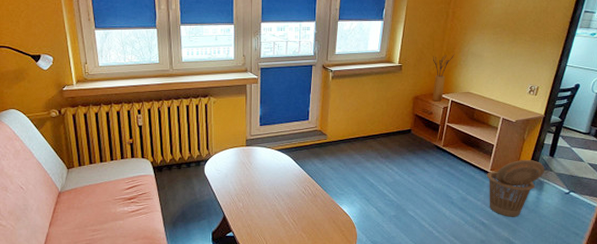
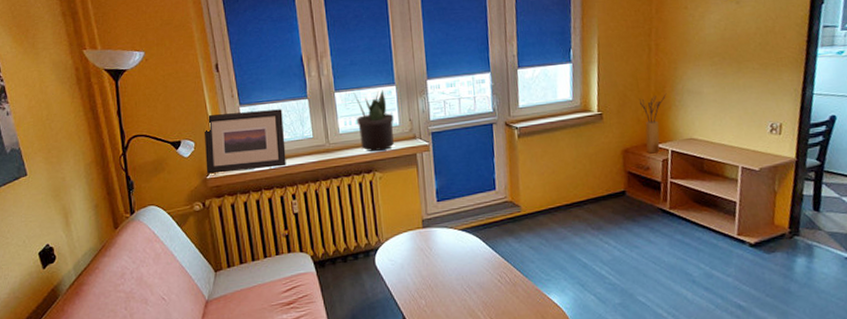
picture frame: none [62,34,134,86] -> present [203,109,286,174]
planter: none [197,27,230,79] -> present [353,90,394,152]
laundry basket: present [487,159,545,217] -> none [734,217,812,296]

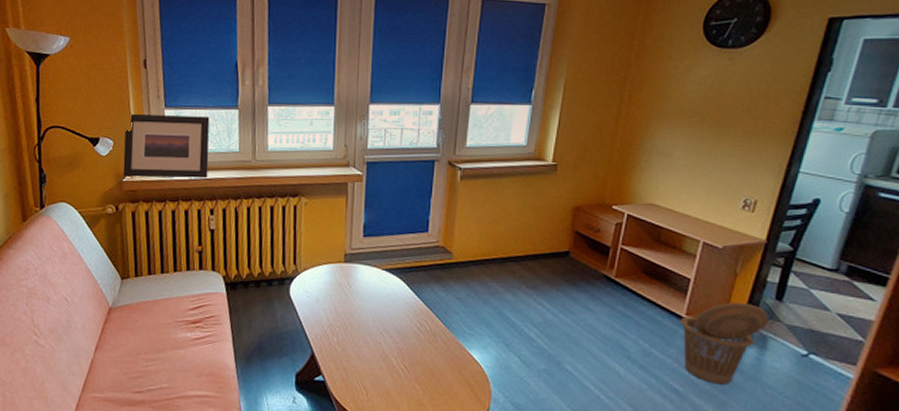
planter: present [353,90,394,152] -> none [287,108,329,175]
vase: present [639,93,667,154] -> none [599,151,633,215]
laundry basket: none [734,217,812,296] -> present [680,302,769,385]

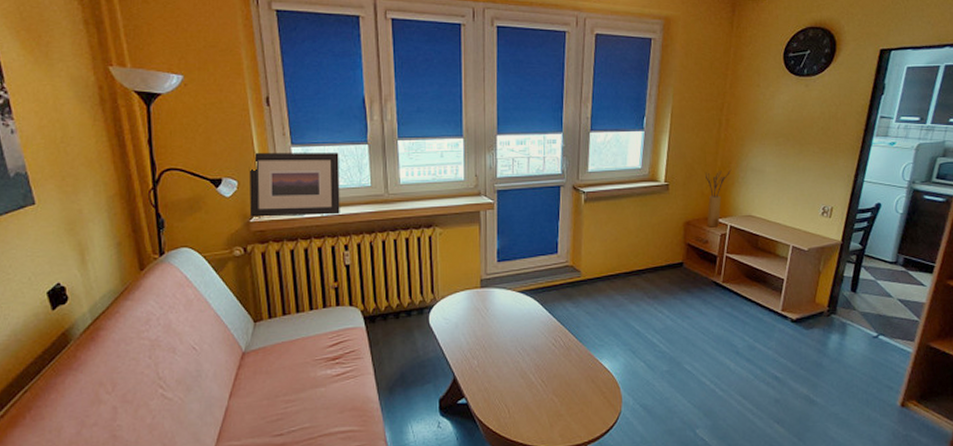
vase: none [599,151,633,215] -> present [706,169,732,228]
laundry basket: present [680,302,769,385] -> none [778,296,847,369]

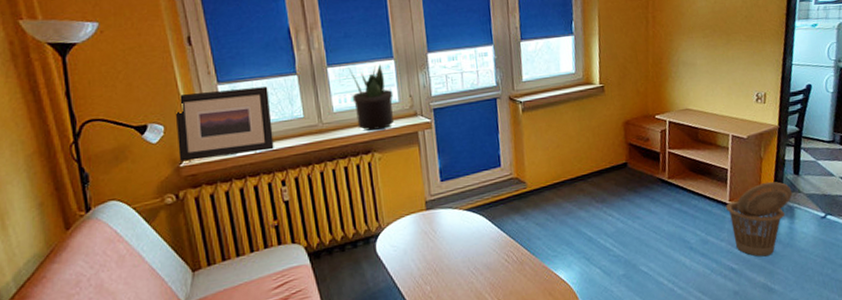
planter: none [418,141,459,205] -> present [348,64,394,131]
vase: present [706,169,732,228] -> none [638,65,664,125]
laundry basket: none [778,296,847,369] -> present [726,181,793,257]

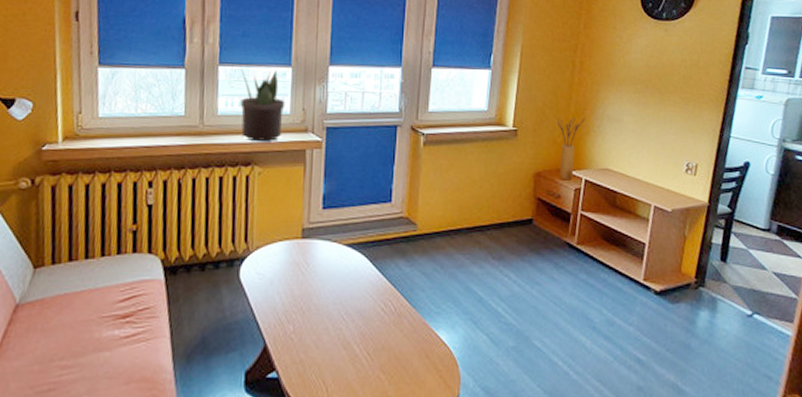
picture frame: present [174,86,274,162] -> none [42,71,152,146]
vase: none [638,65,664,125] -> present [558,116,586,181]
laundry basket: present [726,181,793,257] -> none [639,265,717,351]

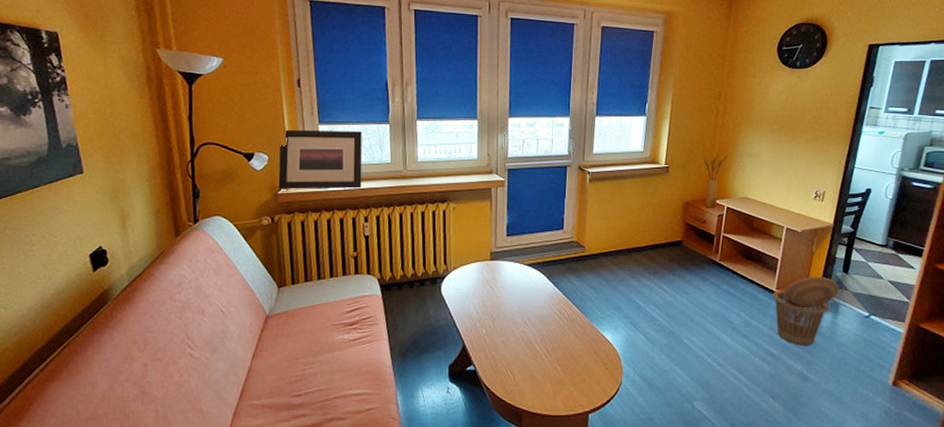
picture frame: none [42,71,152,146] -> present [278,129,363,189]
planter: present [240,69,285,141] -> none [435,122,473,182]
laundry basket: none [639,265,717,351] -> present [772,276,840,346]

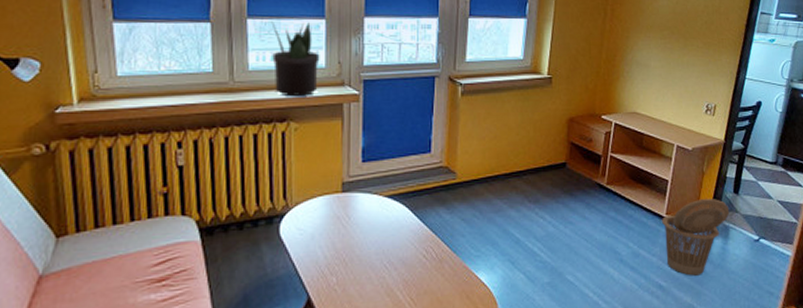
picture frame: present [278,129,363,189] -> none [55,27,175,107]
planter: none [435,122,473,182] -> present [271,21,320,96]
vase: present [704,154,729,208] -> none [590,63,617,125]

